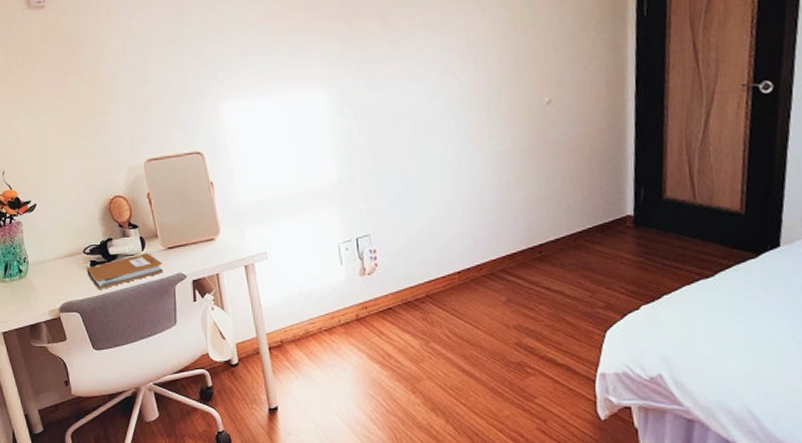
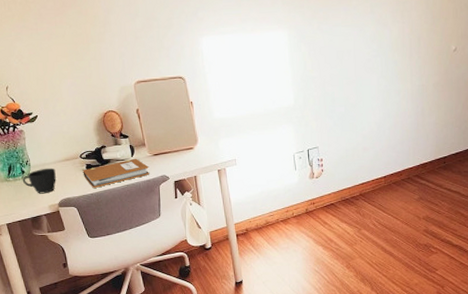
cup: none [19,265,57,297] -> present [22,168,56,194]

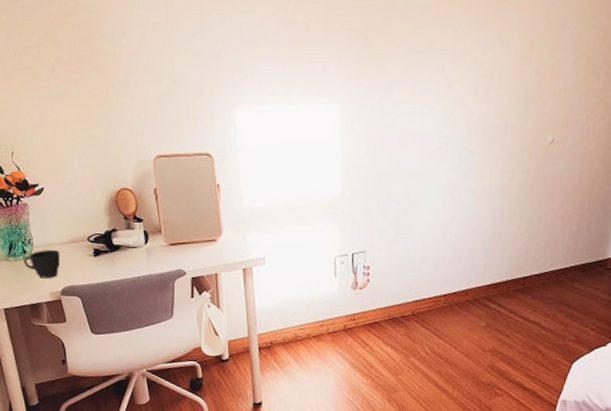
notebook: present [82,158,150,188] -> none [89,246,165,277]

